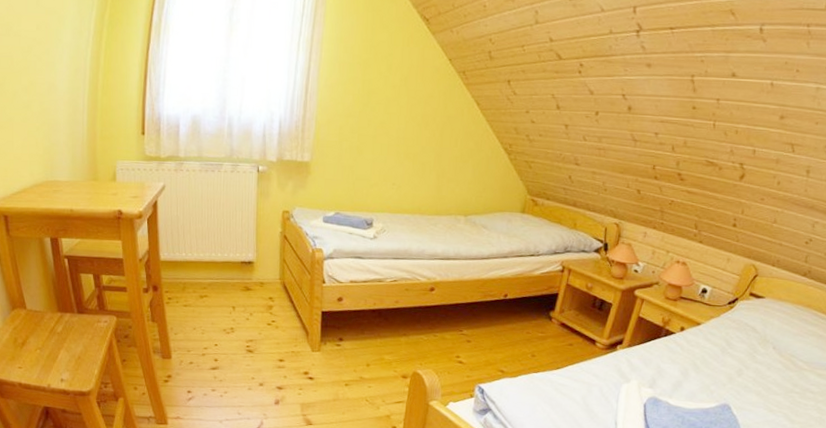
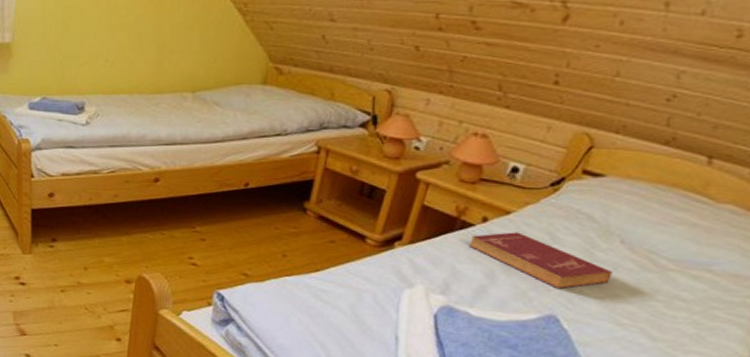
book: none [671,339,767,384] -> present [469,232,612,289]

